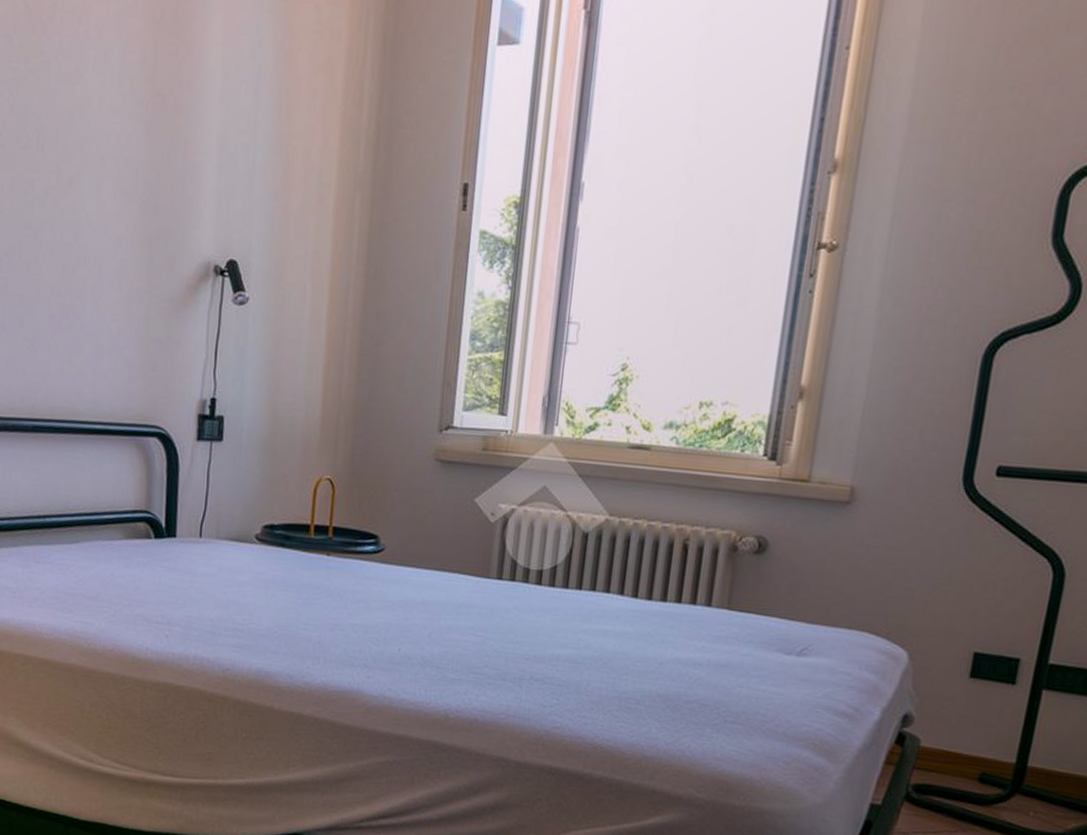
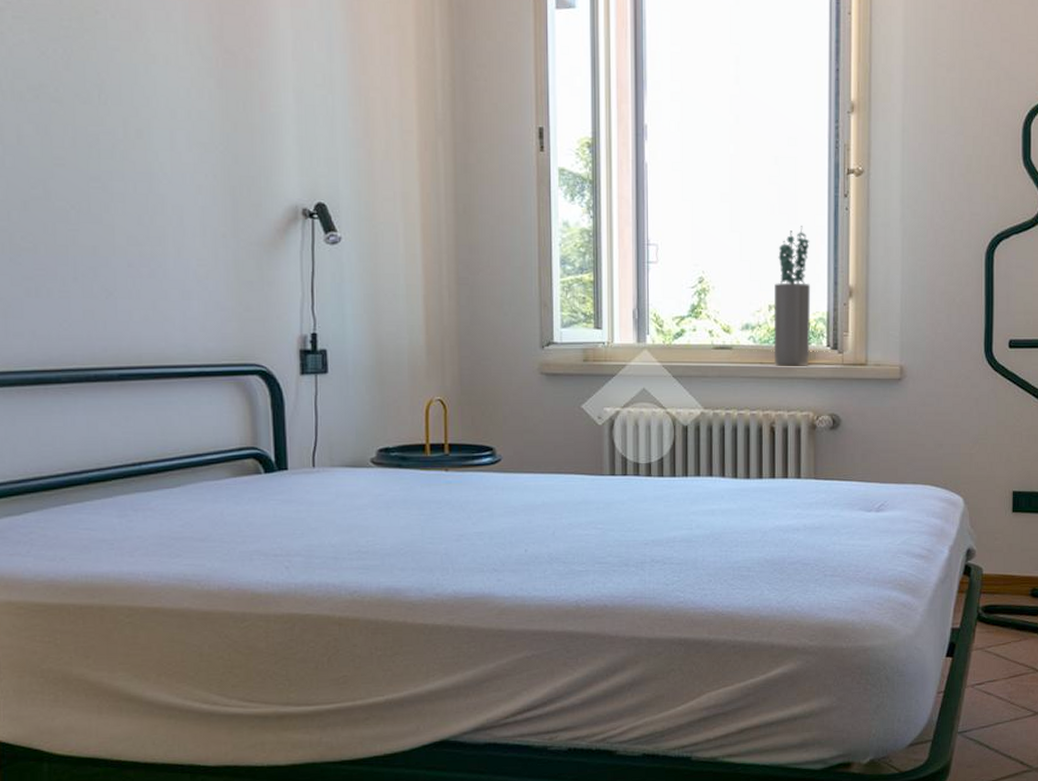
vase: none [698,310,760,477] -> present [774,226,811,366]

